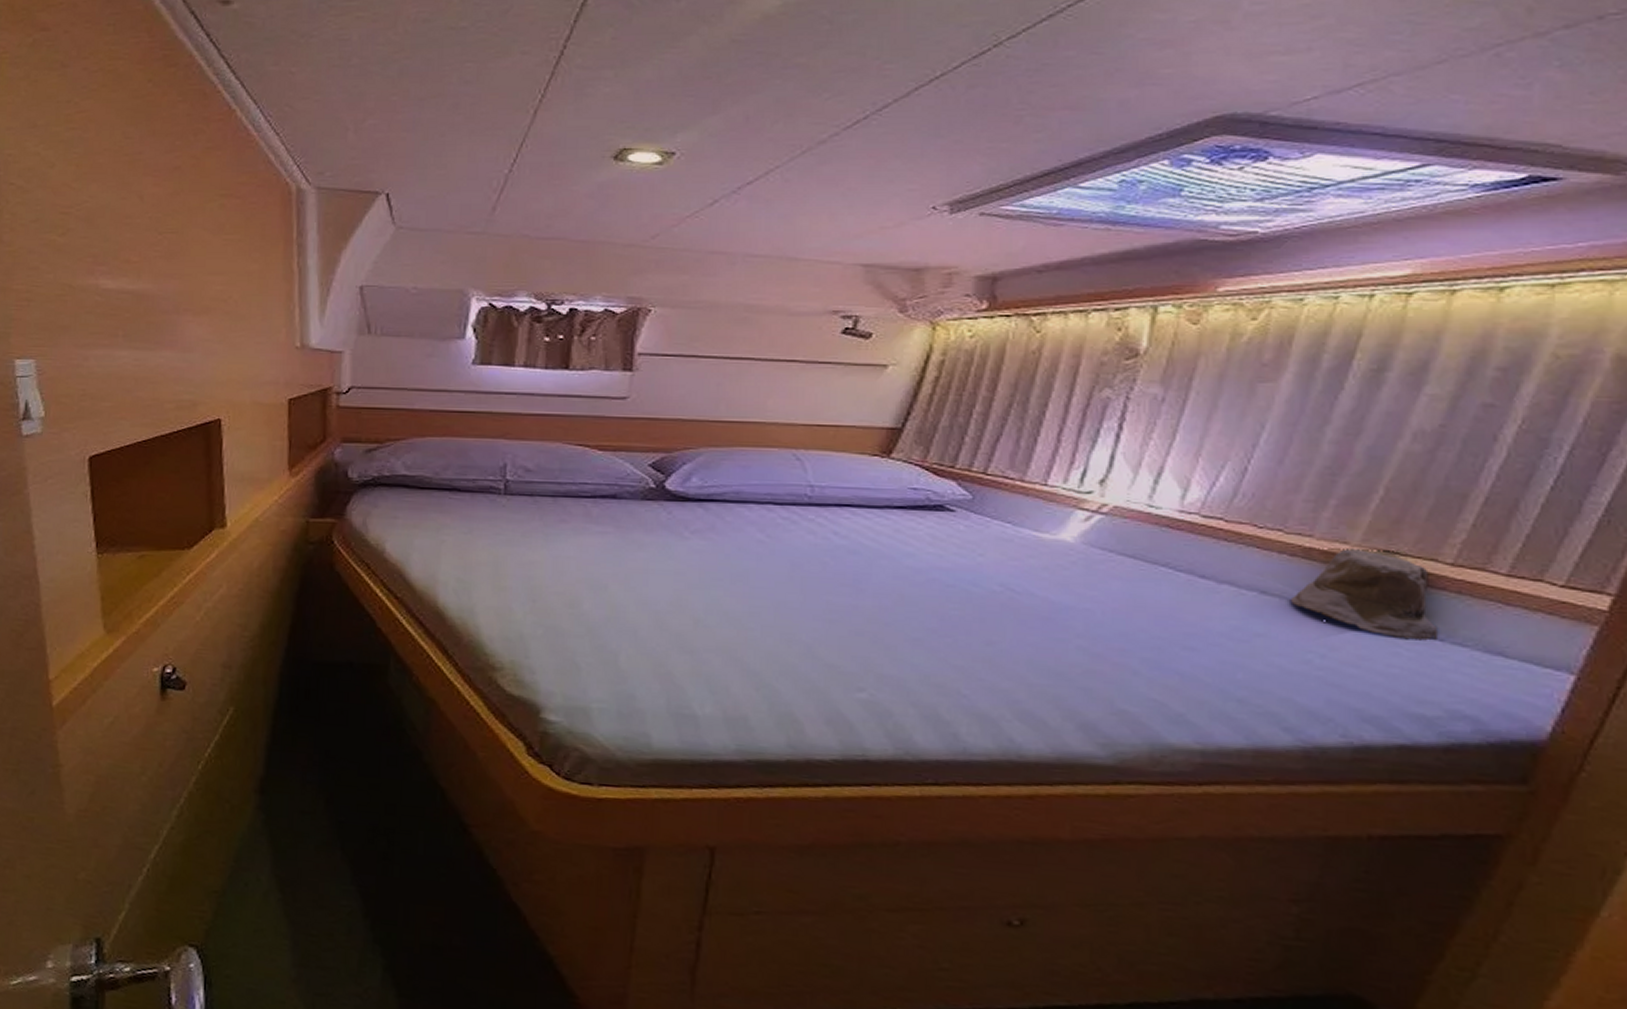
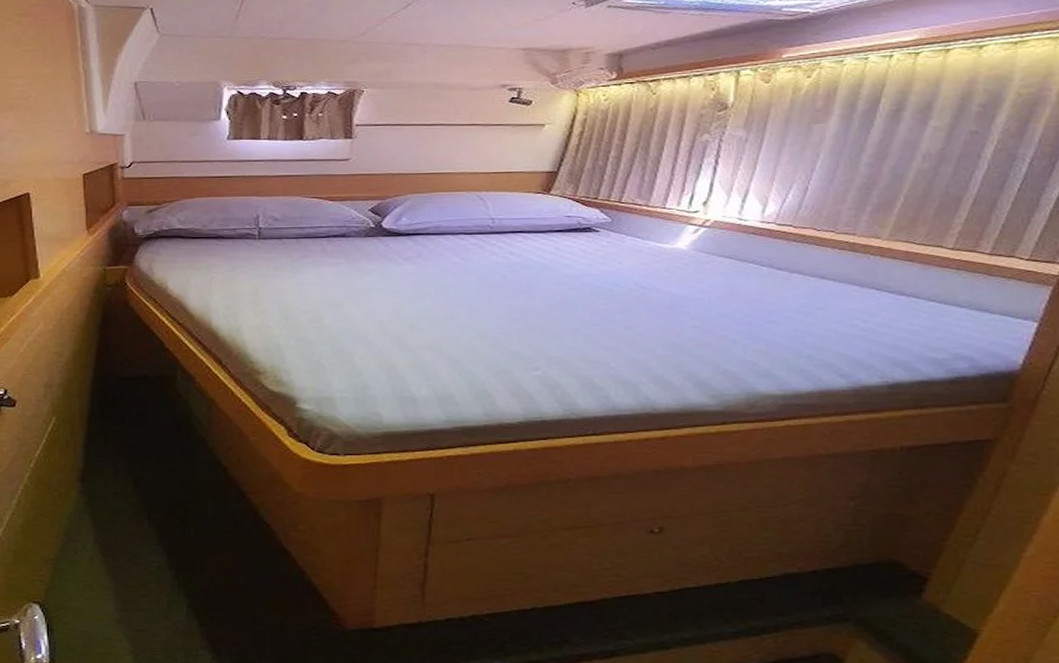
hat: present [1290,549,1439,641] -> none [841,242,945,305]

